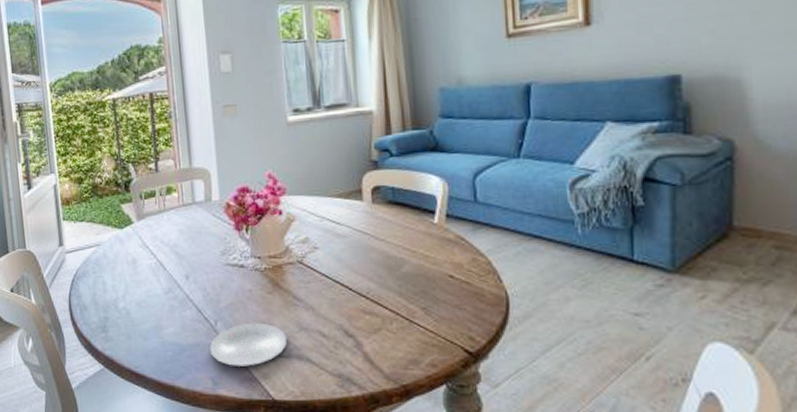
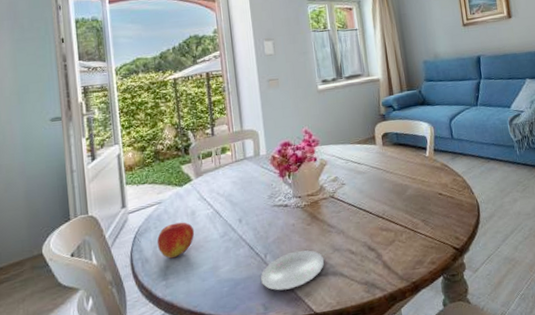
apple: none [95,270,136,310] -> present [157,222,195,259]

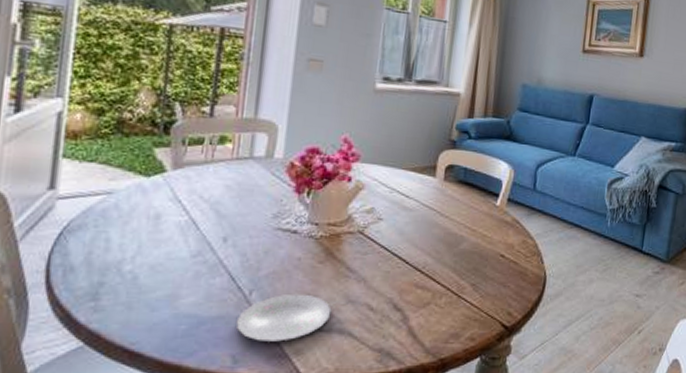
apple: present [157,222,195,259] -> none [92,225,155,273]

